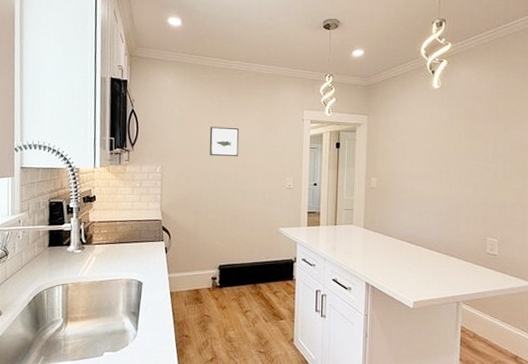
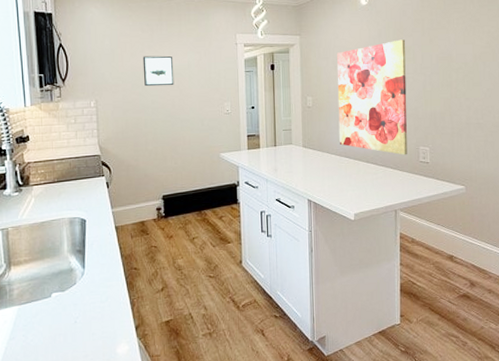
wall art: none [402,126,478,245] -> present [337,39,408,155]

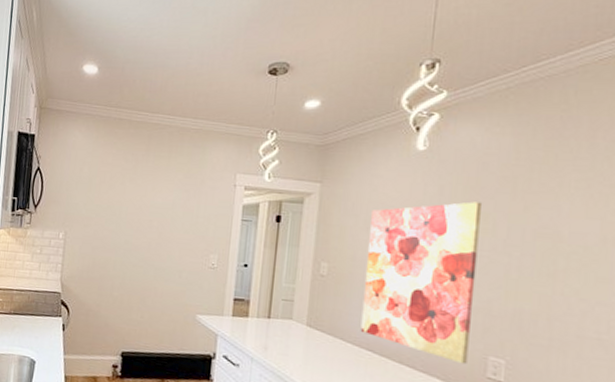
wall art: present [142,55,174,87] -> none [119,189,156,227]

